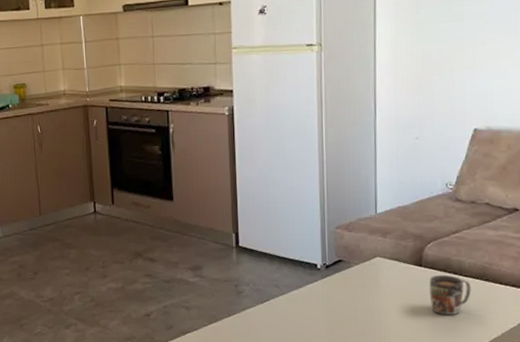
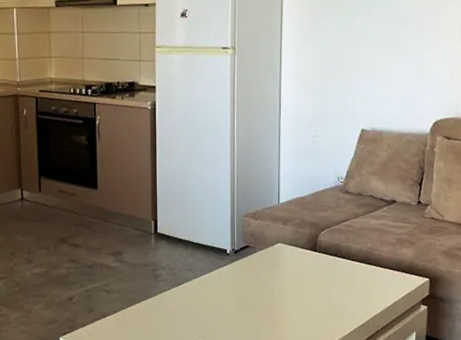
mug: present [429,274,471,315] -> none [322,259,357,295]

